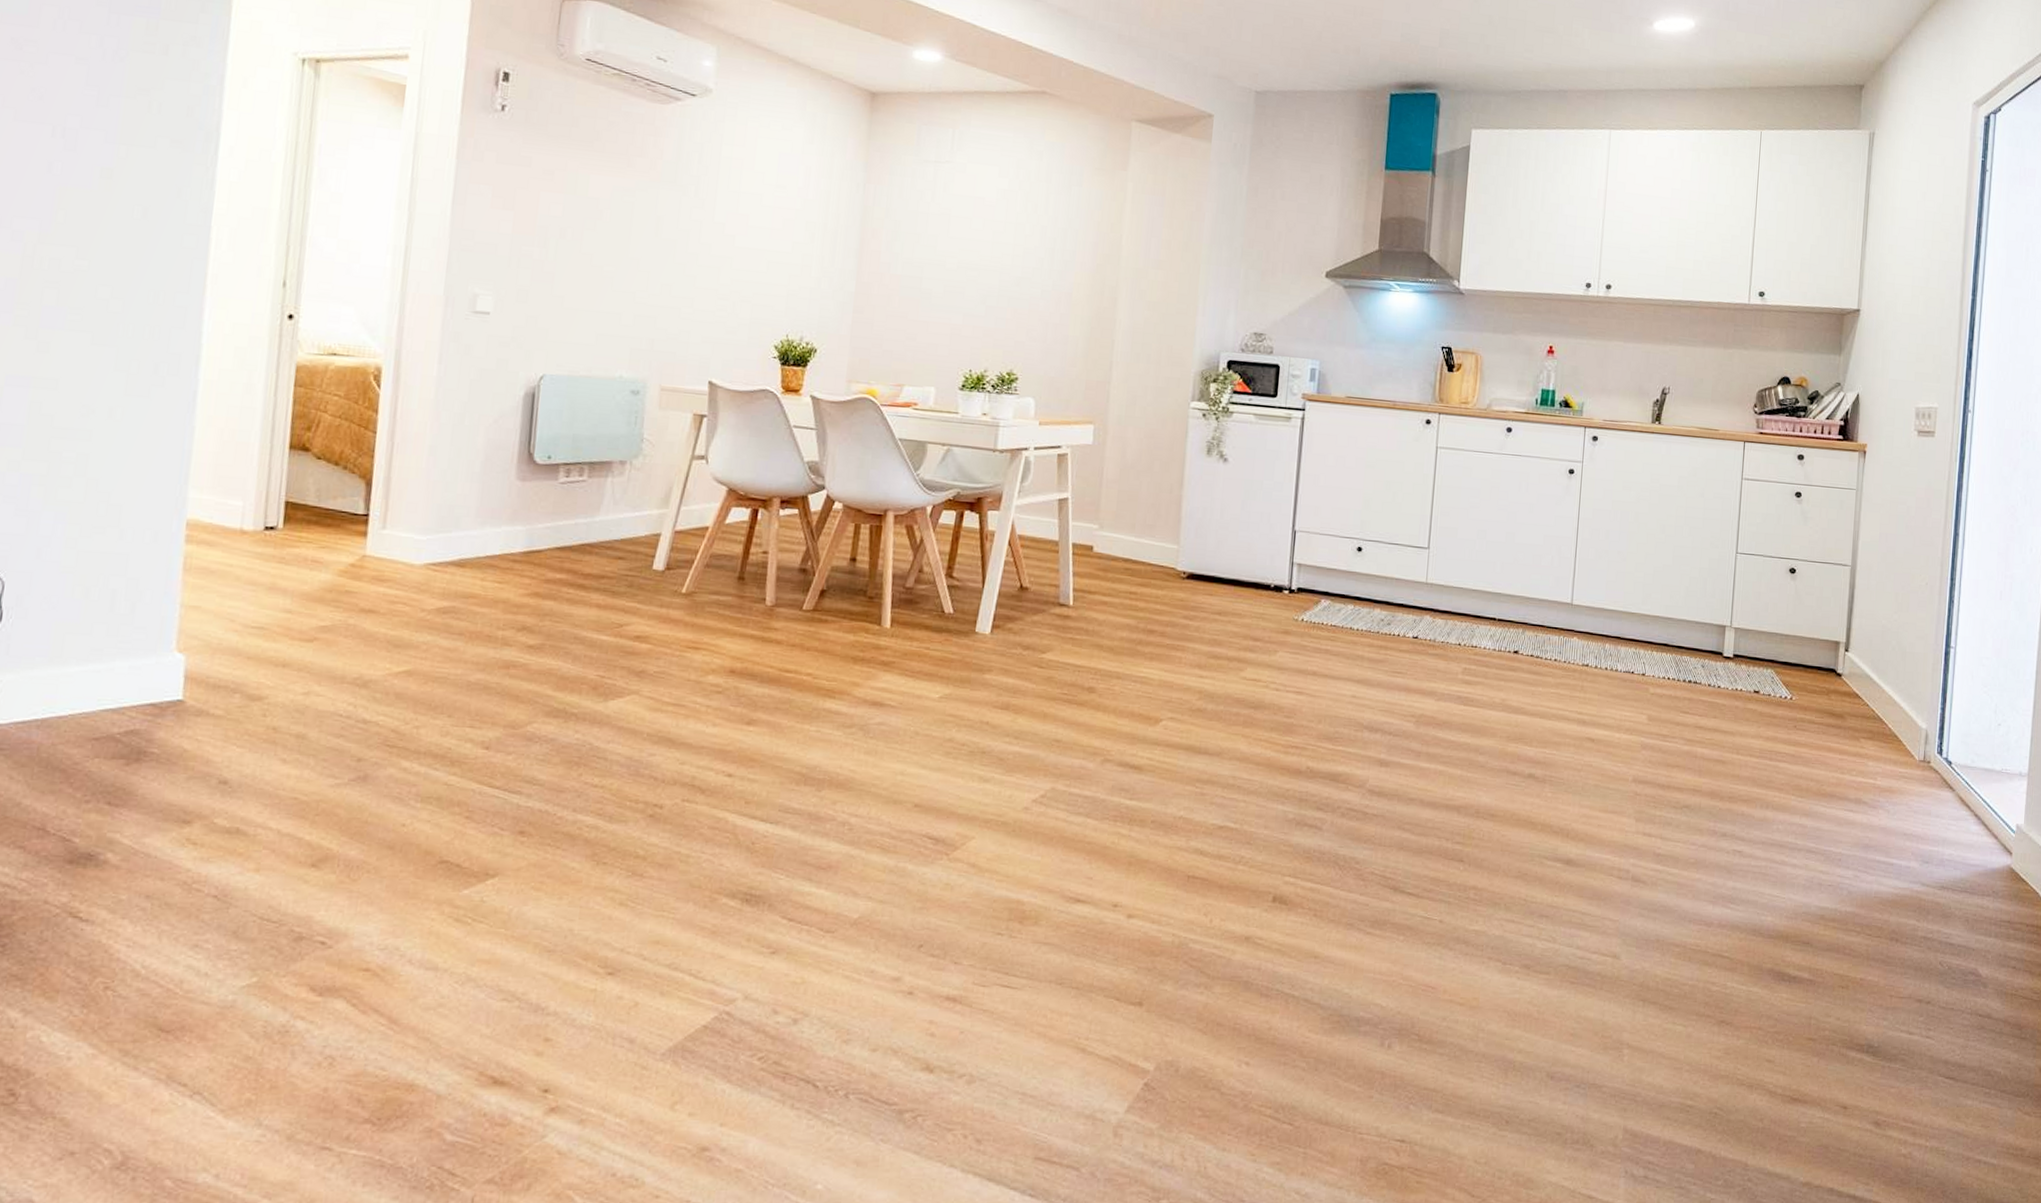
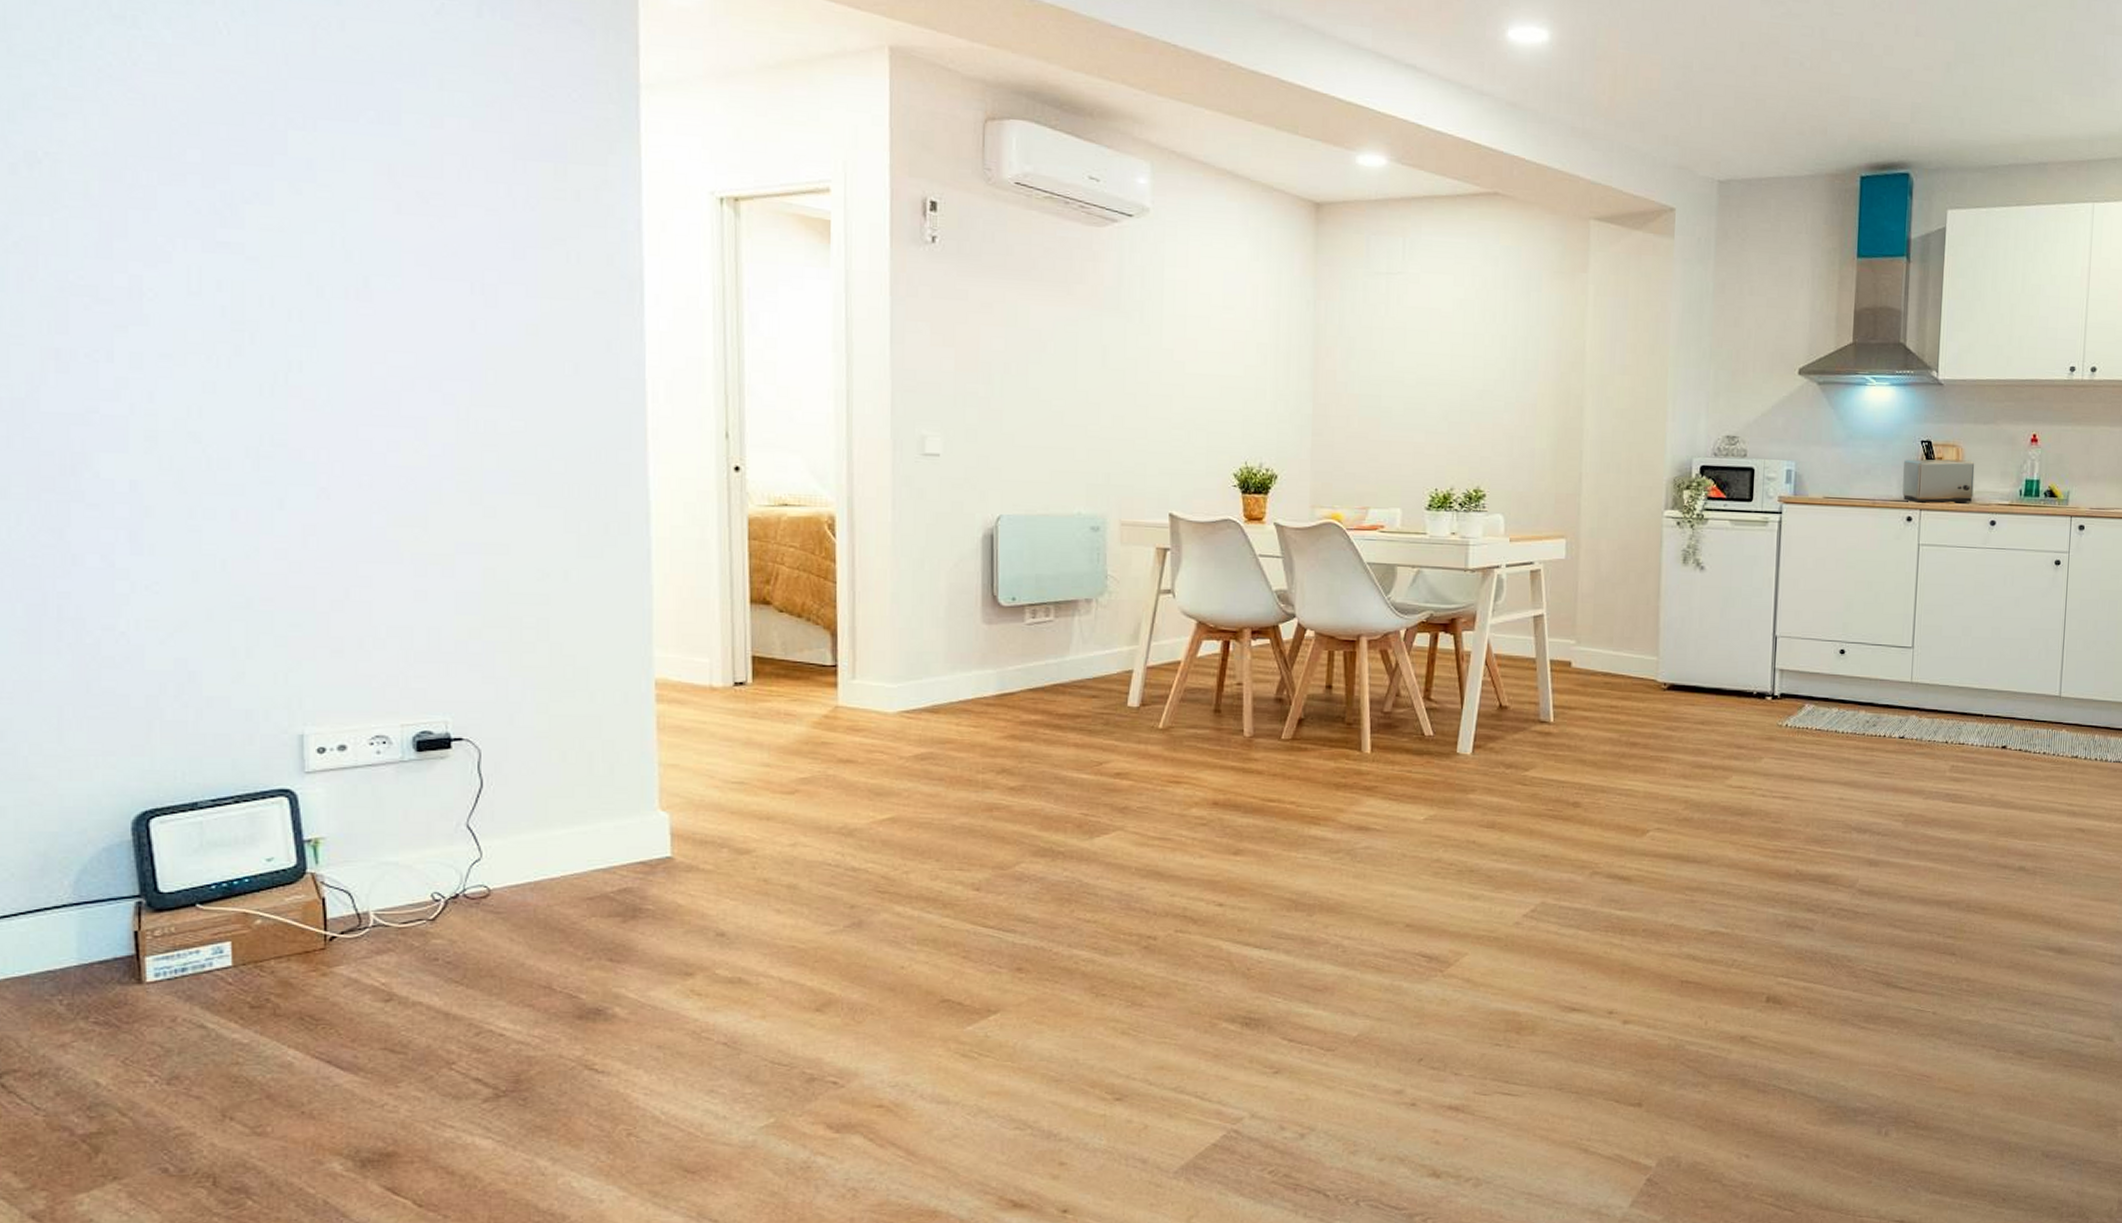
toaster: none [1422,364,1493,410] -> present [1902,458,1975,504]

